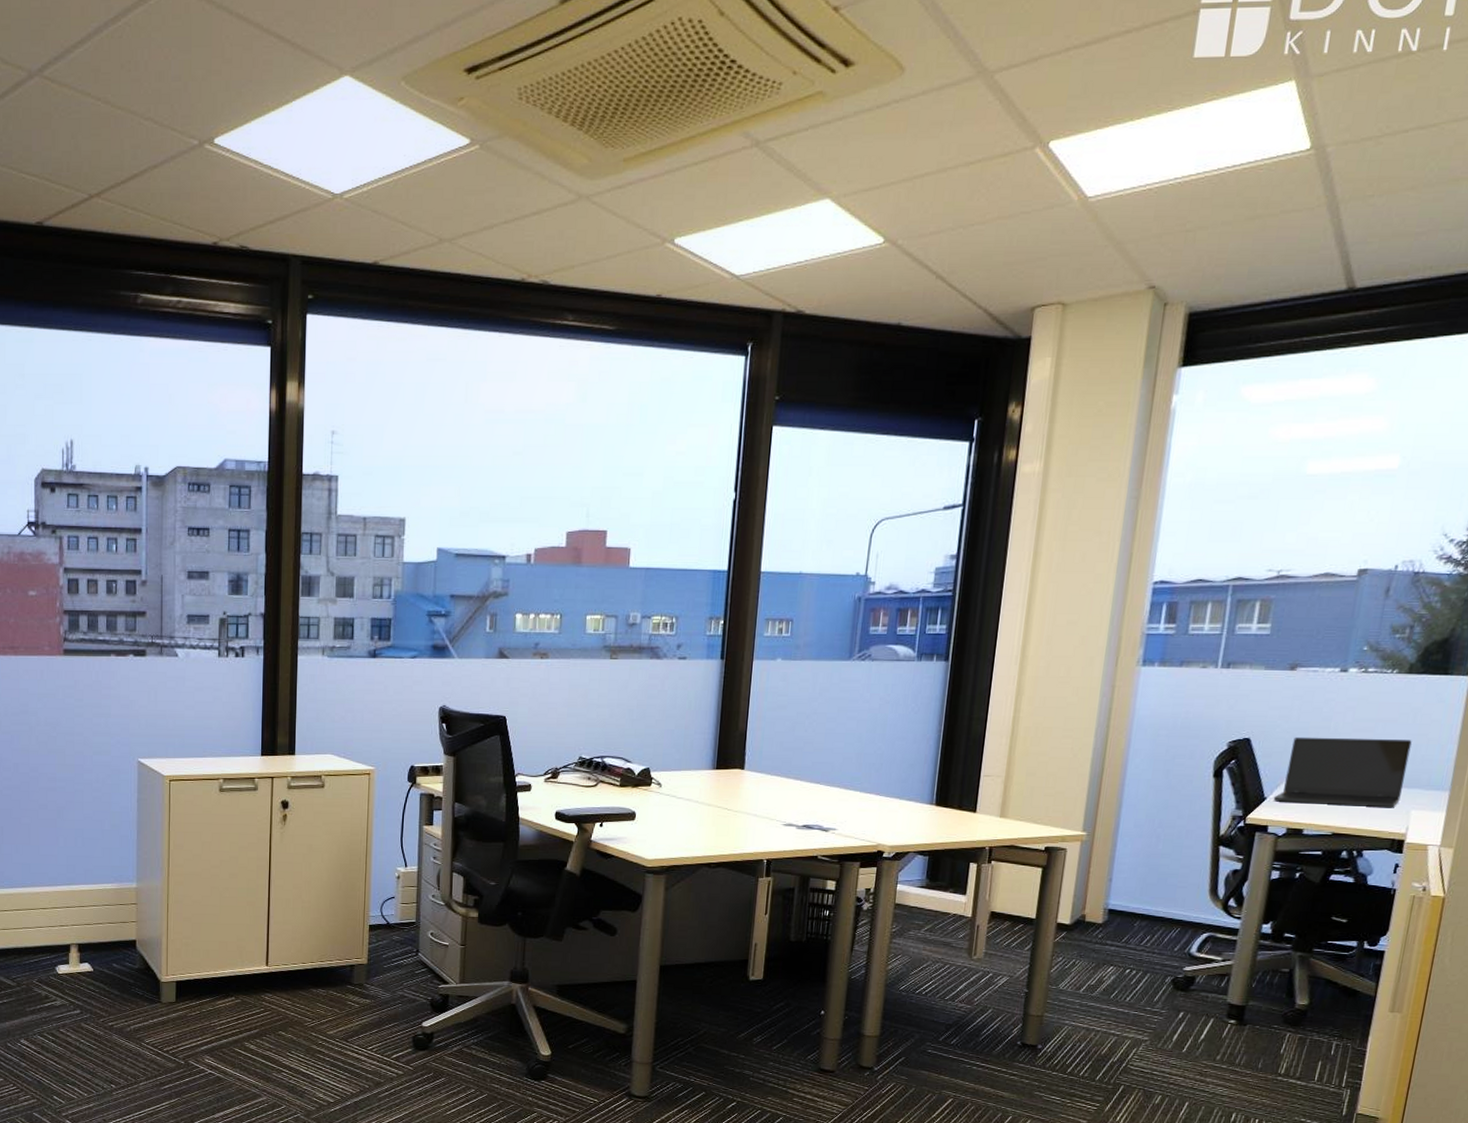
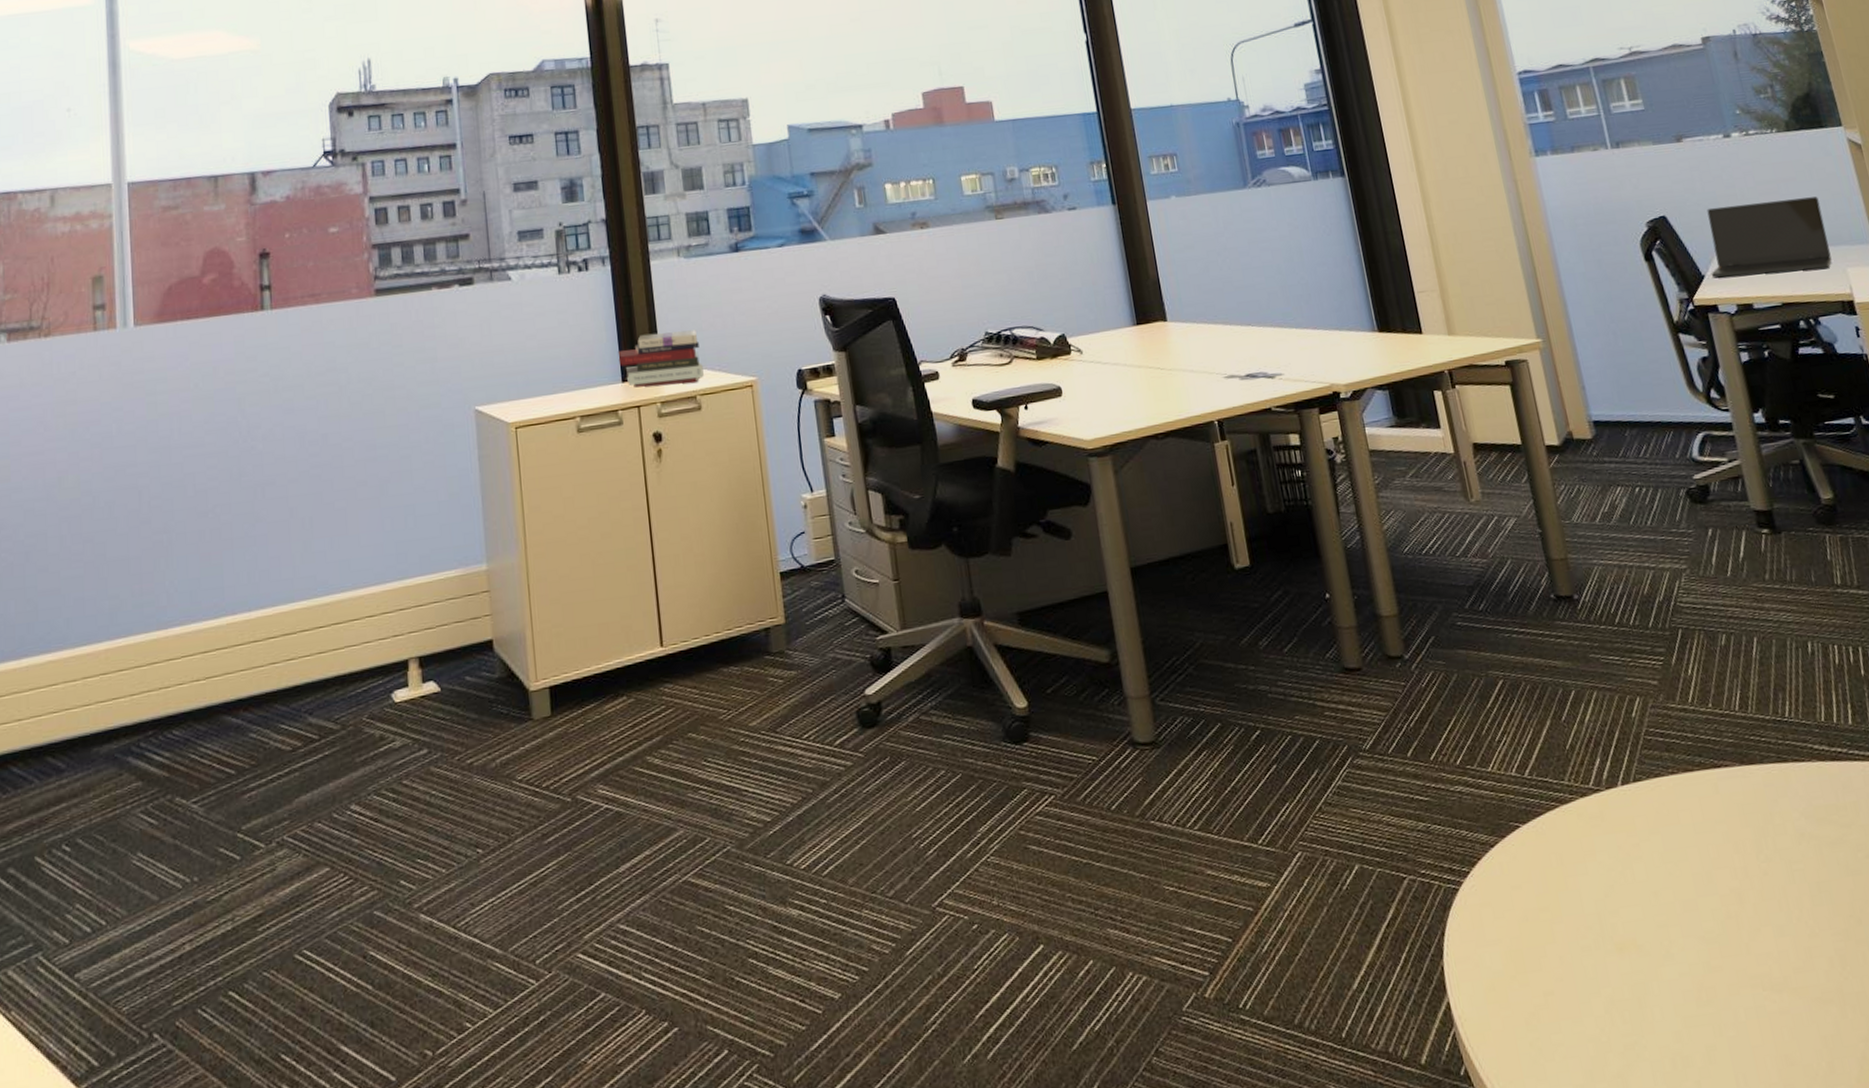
books: none [260,718,330,764] -> present [618,330,704,388]

